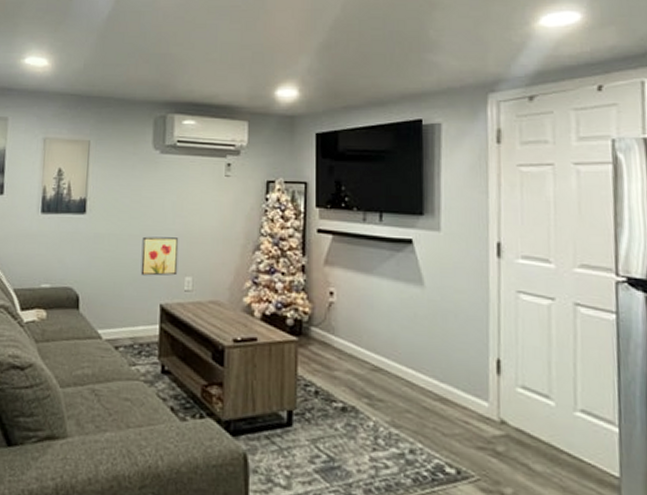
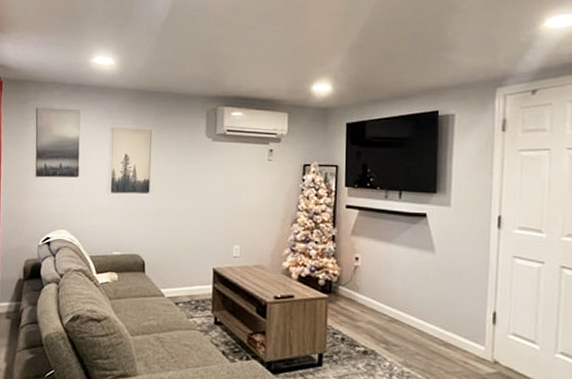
wall art: present [140,236,179,276] -> none [196,212,229,245]

